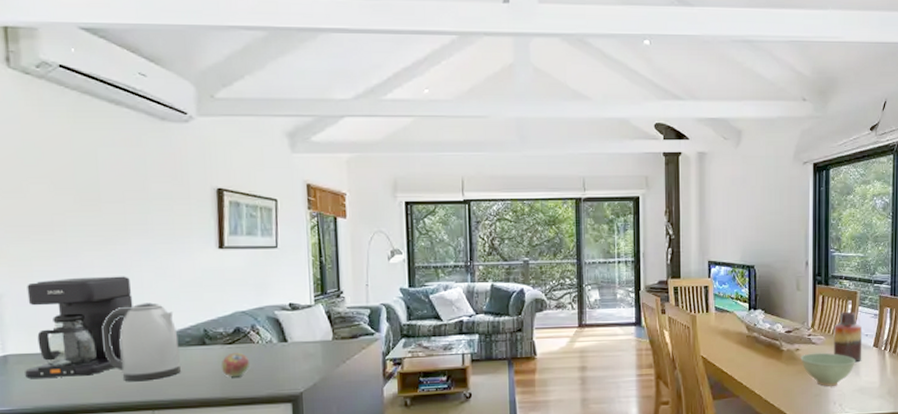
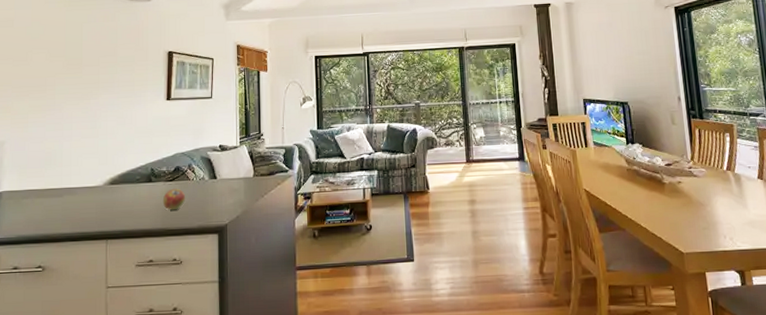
coffee maker: present [25,276,133,378] -> none [13,124,99,211]
kettle: present [101,302,182,382] -> none [72,146,132,215]
bowl: present [800,352,855,386] -> none [683,185,741,220]
vase: present [833,311,863,362] -> none [714,144,747,194]

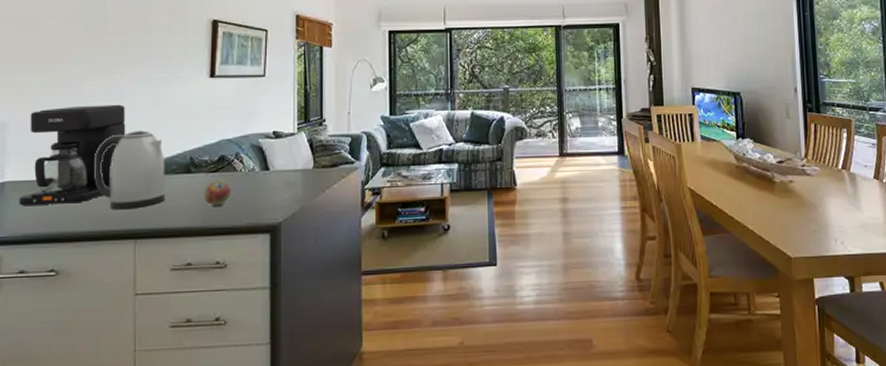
coffee maker: none [13,124,99,211] -> present [19,104,126,205]
kettle: none [72,146,132,215] -> present [93,130,166,210]

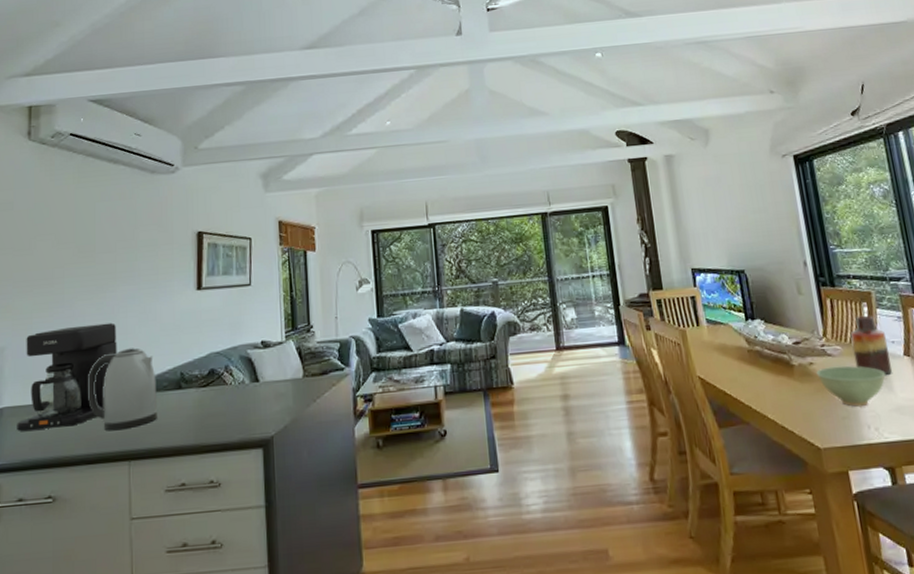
fruit: present [203,180,232,206] -> none [195,395,223,422]
bowl: none [795,185,856,222] -> present [816,365,886,407]
vase: none [829,140,862,195] -> present [850,315,892,375]

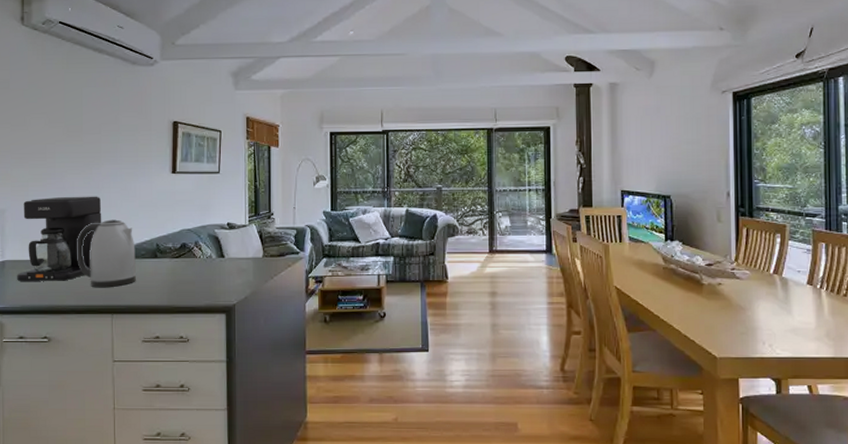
bowl: present [816,365,886,407] -> none [723,288,787,325]
vase: present [850,315,892,375] -> none [760,245,794,299]

